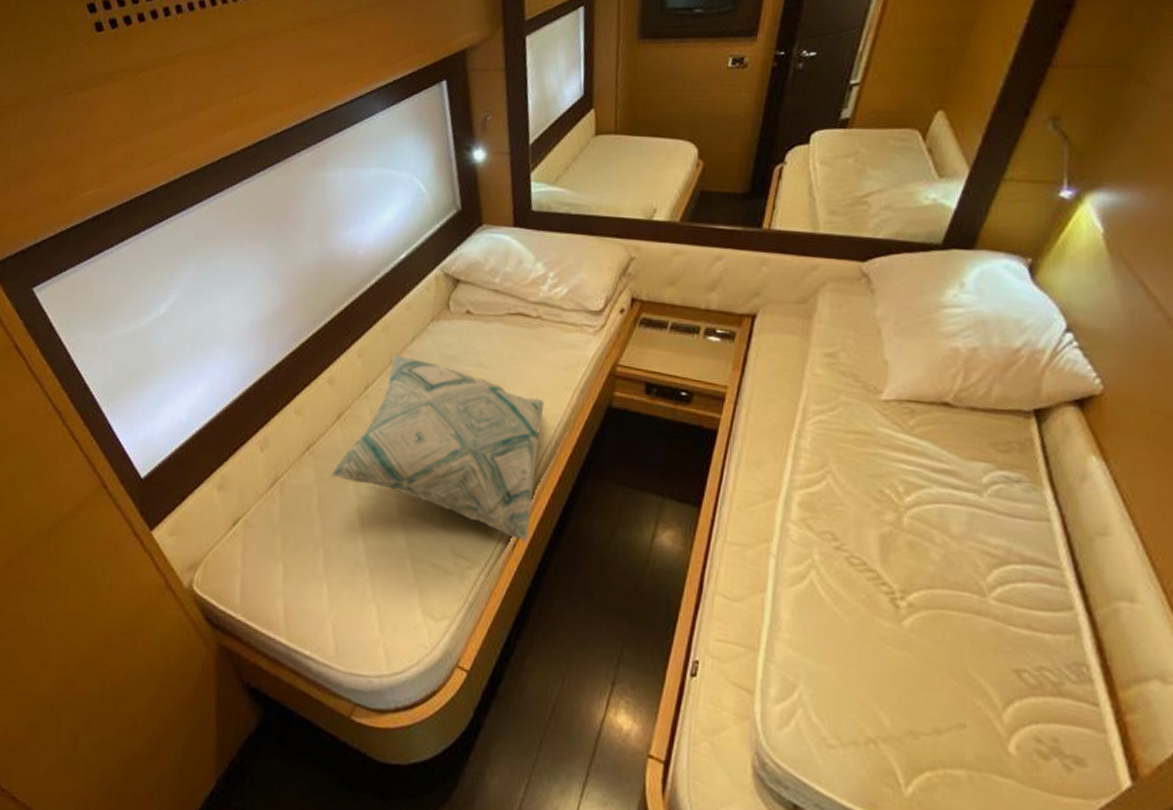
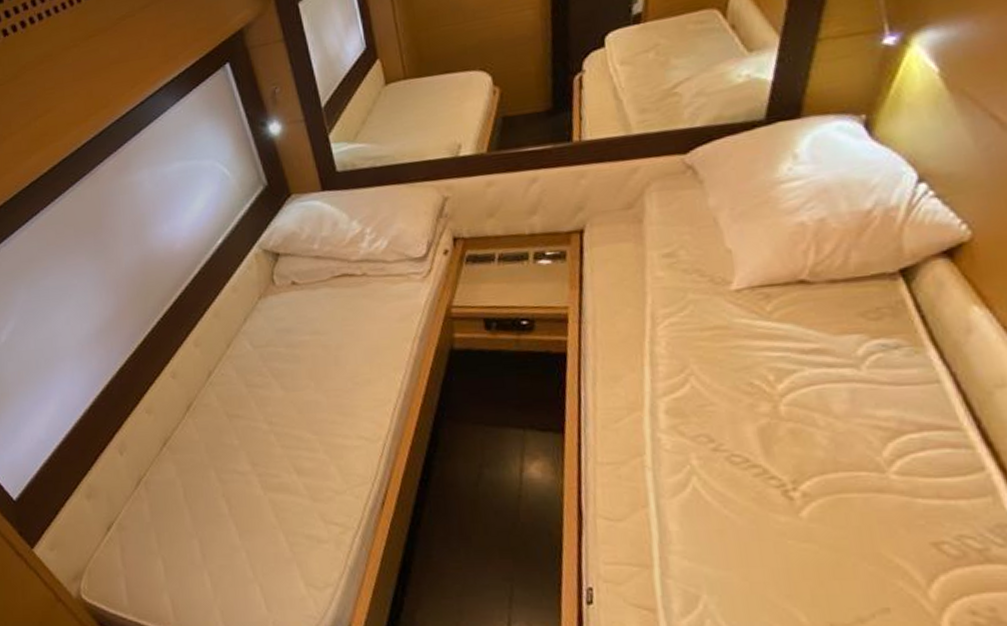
decorative pillow: present [330,354,545,545] -> none [190,338,396,501]

